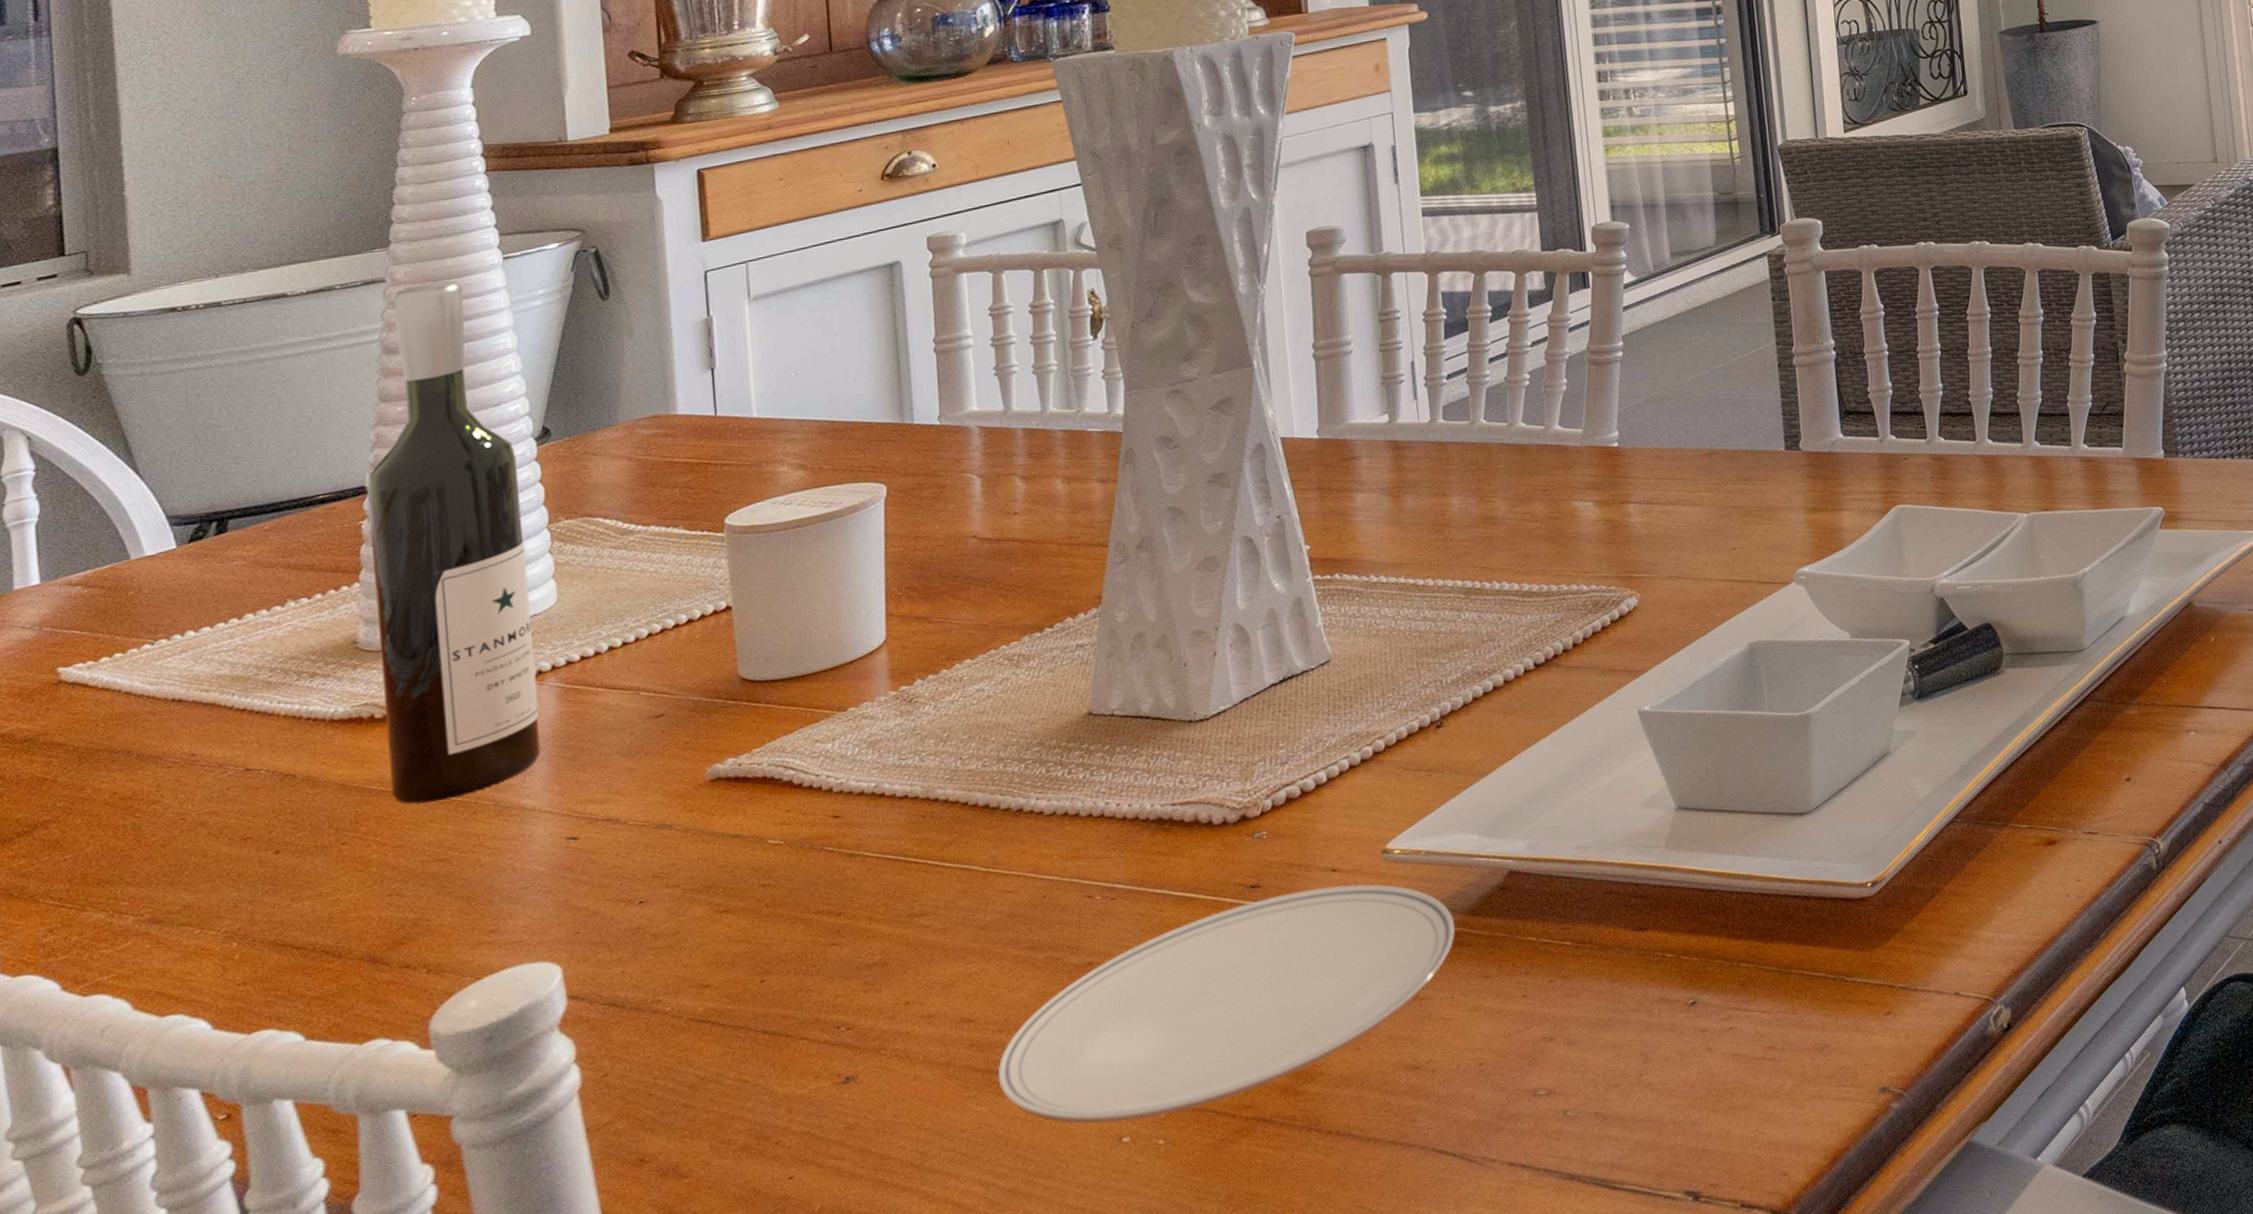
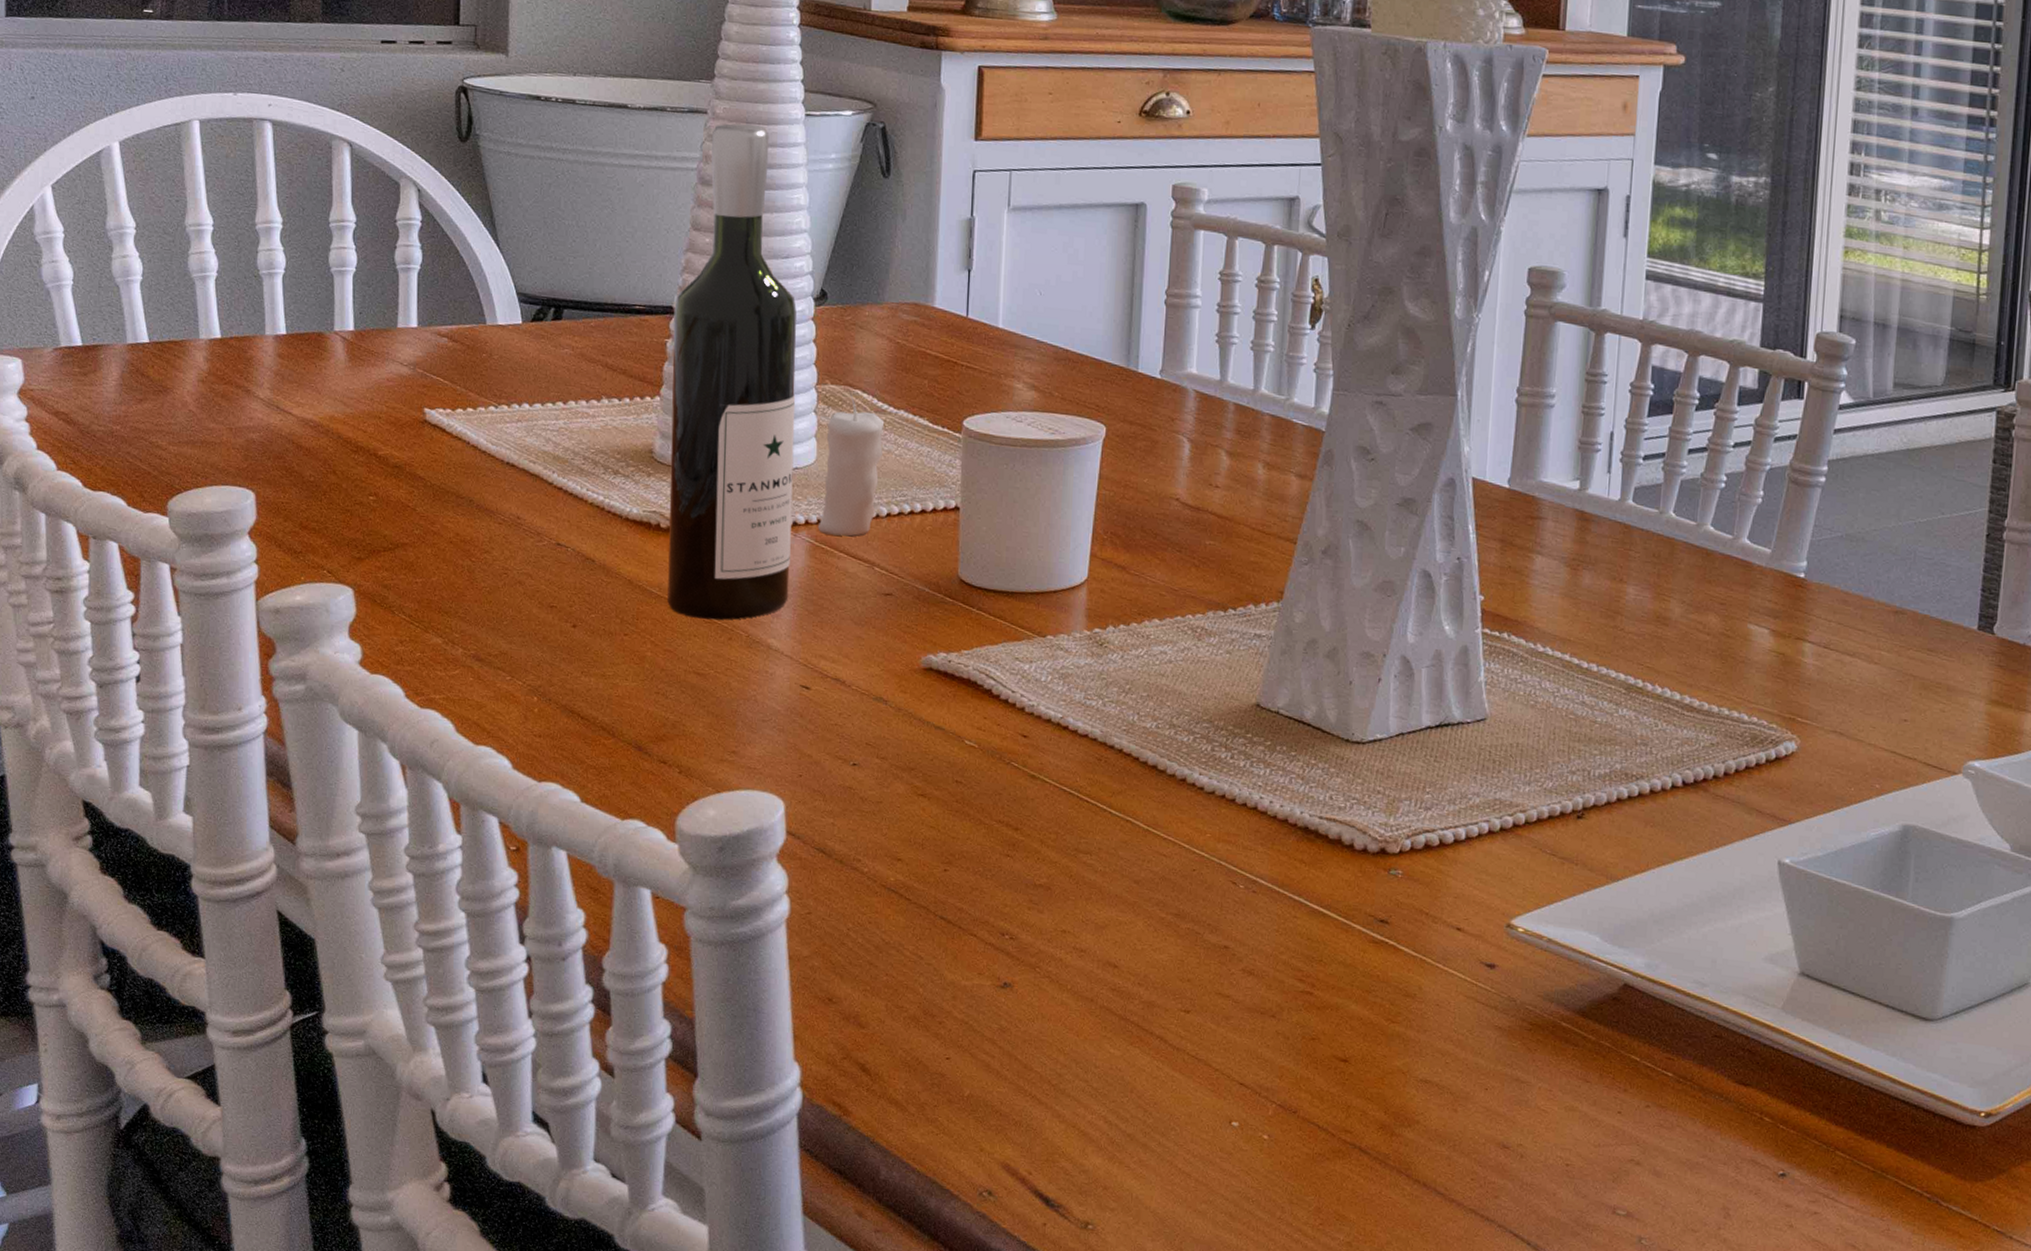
candle: none [565,521,635,674] -> present [817,390,885,537]
plate: present [997,883,1455,1125] -> none [1132,934,1564,1118]

